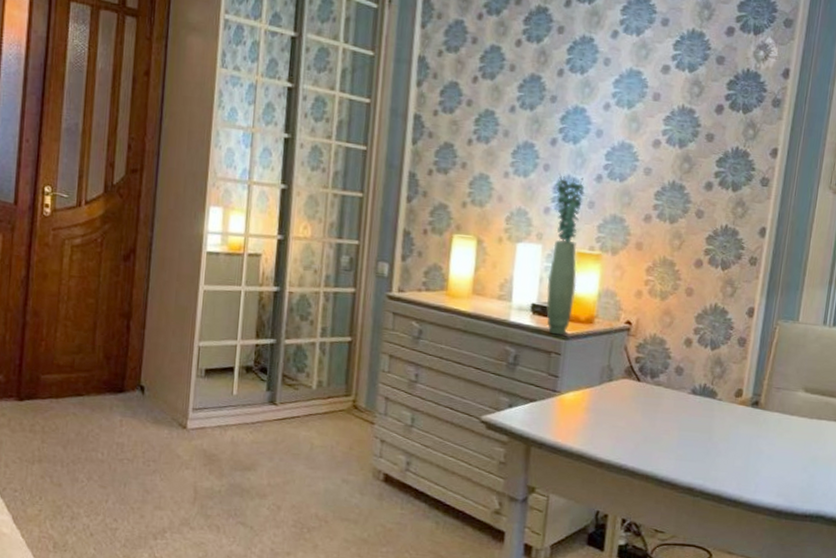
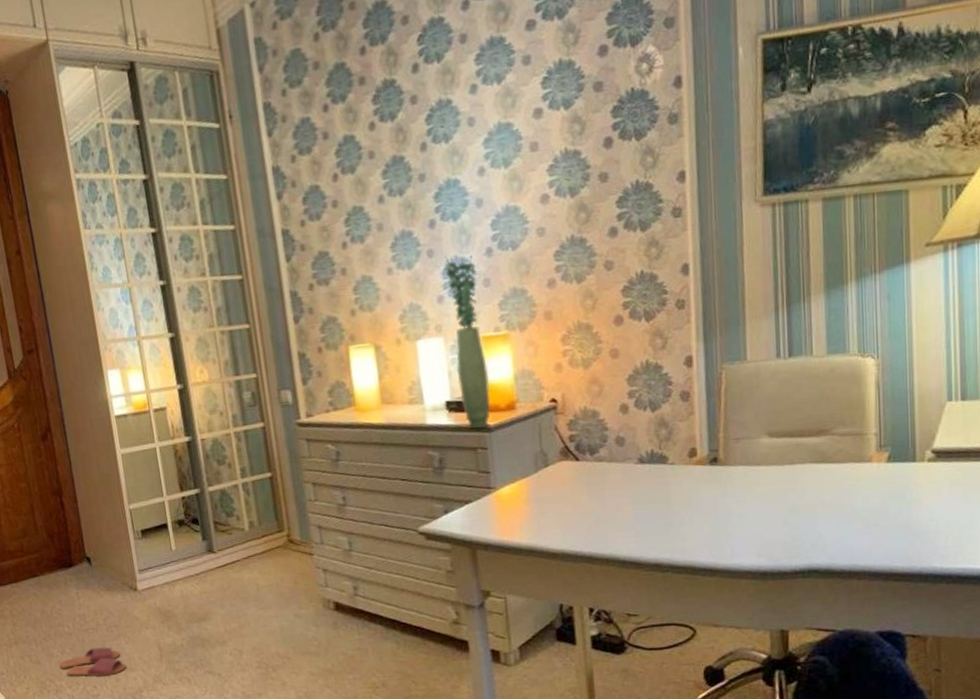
slippers: none [81,479,155,510] -> present [59,647,127,676]

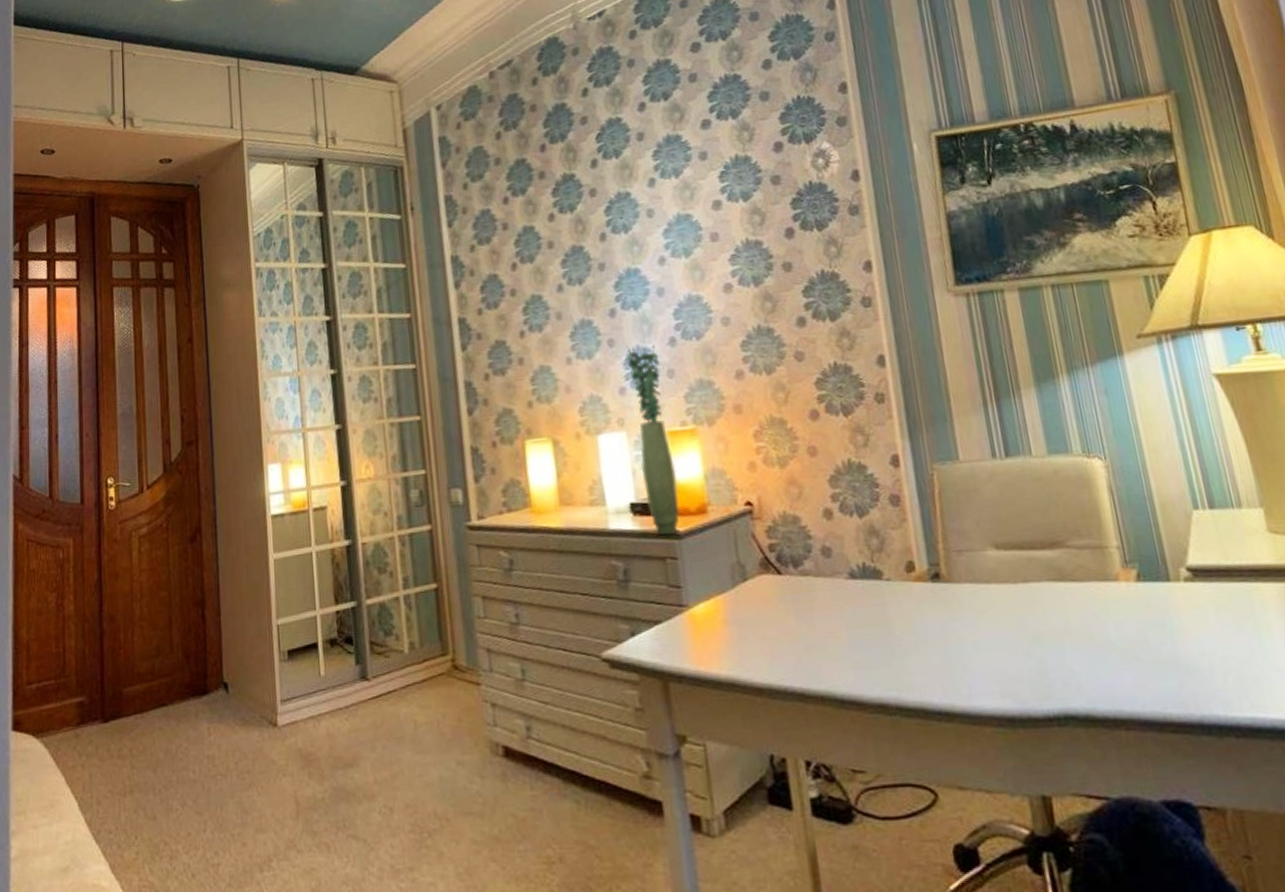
slippers: present [59,647,127,676] -> none [177,799,256,838]

